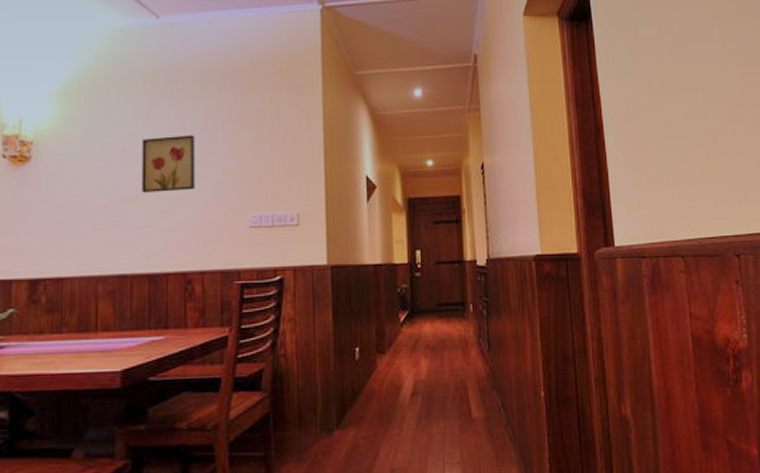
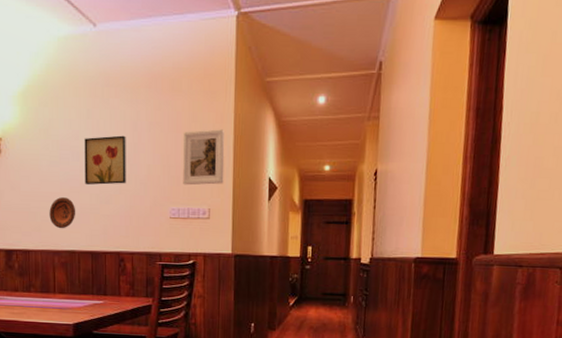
decorative plate: none [93,209,130,249] -> present [49,197,76,229]
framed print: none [264,125,314,188] -> present [182,129,225,186]

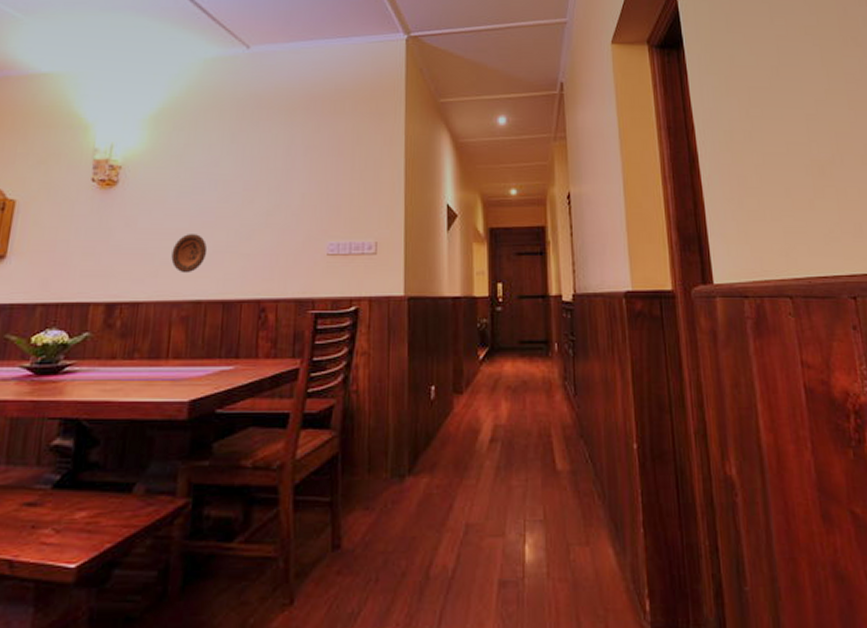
wall art: present [84,135,126,185] -> none [221,161,277,218]
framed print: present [182,129,225,186] -> none [344,152,395,216]

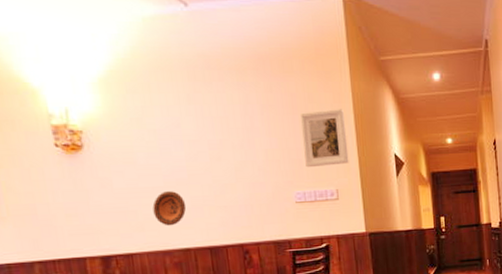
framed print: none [344,152,395,216] -> present [299,109,349,168]

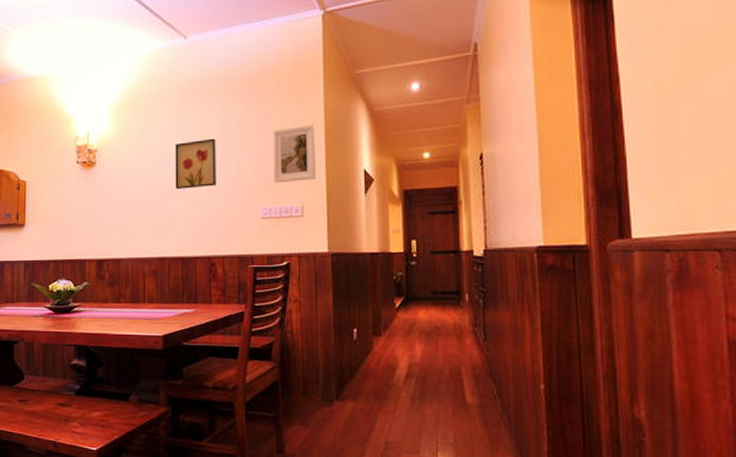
decorative plate: present [152,191,187,226] -> none [140,203,167,236]
wall art: none [187,120,242,175] -> present [175,138,216,189]

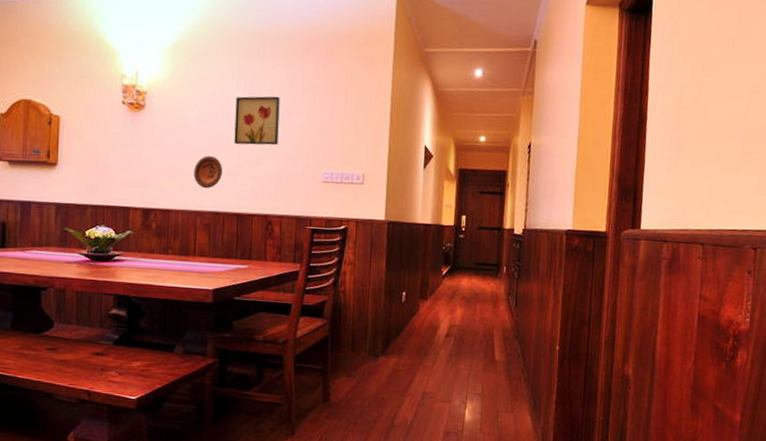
decorative plate: none [140,203,167,236] -> present [193,156,223,189]
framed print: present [272,124,316,184] -> none [337,95,381,150]

